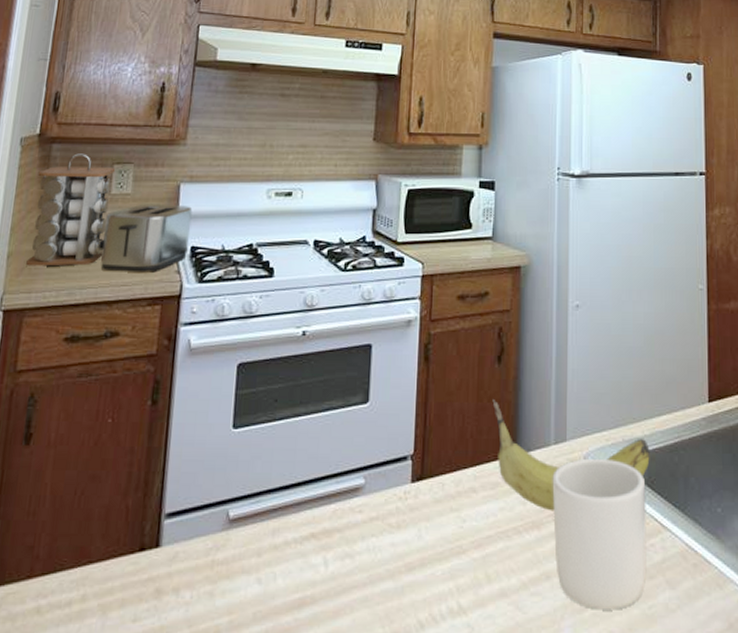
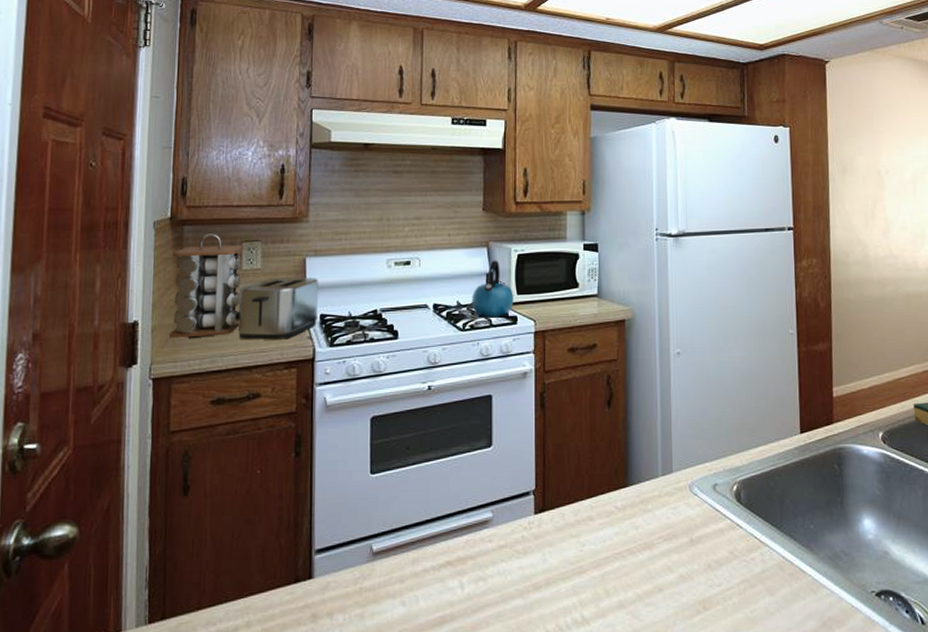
kettle: none [355,195,402,258] -> present [471,260,514,318]
fruit: present [492,400,650,511] -> none [604,439,749,534]
mug: present [552,458,647,610] -> none [661,486,748,616]

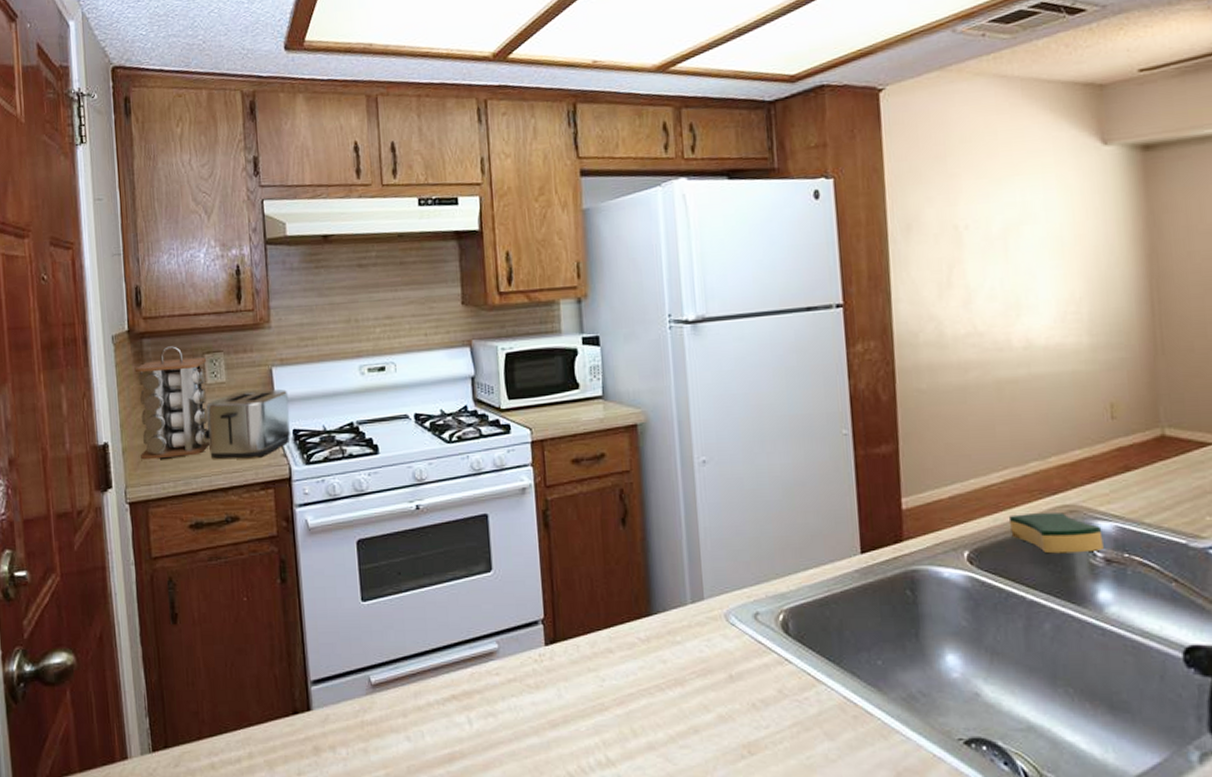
kettle: present [471,260,514,318] -> none [456,361,505,428]

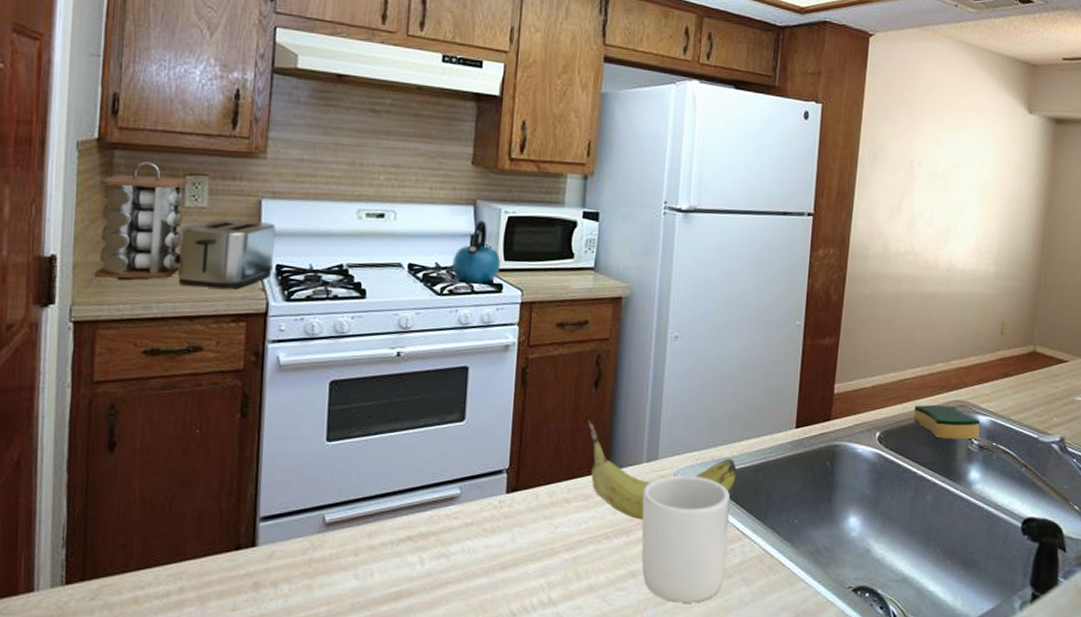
kettle: none [456,361,505,428] -> present [452,220,501,284]
fruit: none [620,562,798,669] -> present [588,421,737,520]
mug: none [692,615,802,761] -> present [641,475,731,603]

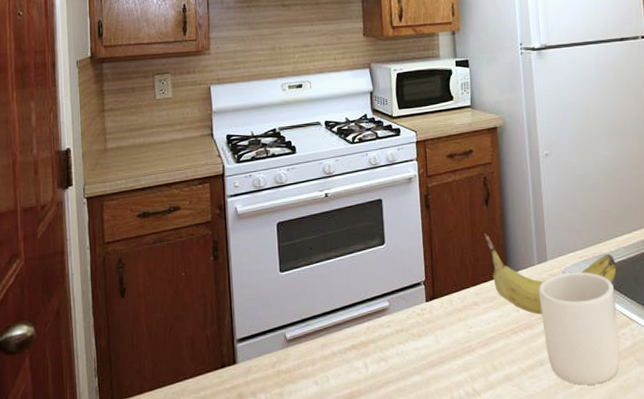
spice rack: present [95,162,189,280] -> none [95,69,158,162]
toaster: present [173,218,277,289] -> none [152,103,225,161]
kettle: present [452,220,501,284] -> none [358,79,396,131]

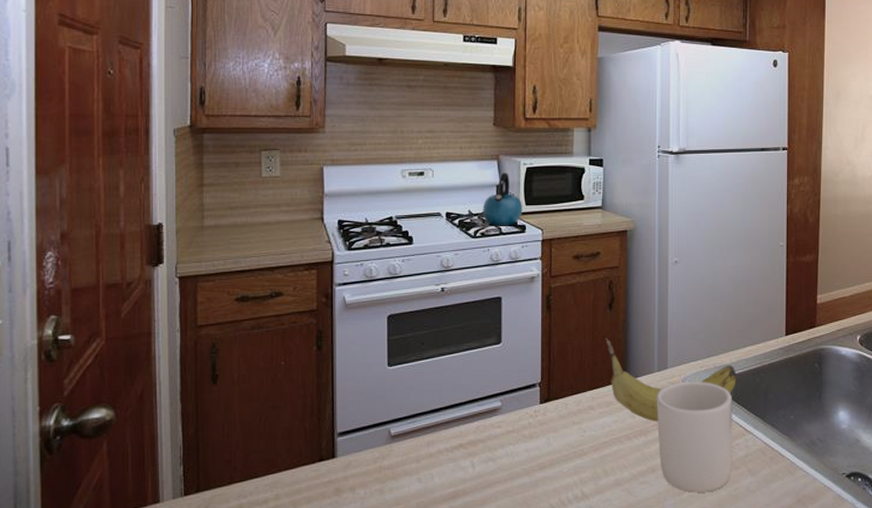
kettle: none [358,79,396,131] -> present [482,172,522,226]

